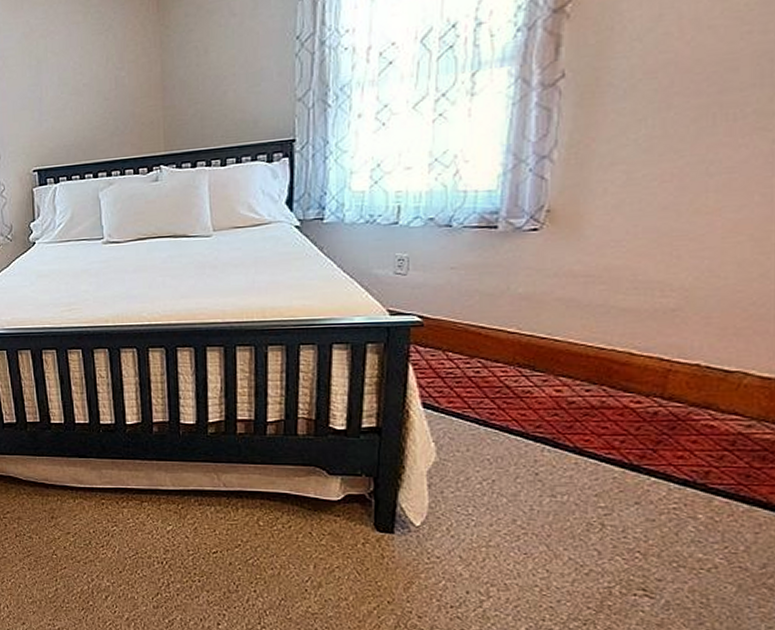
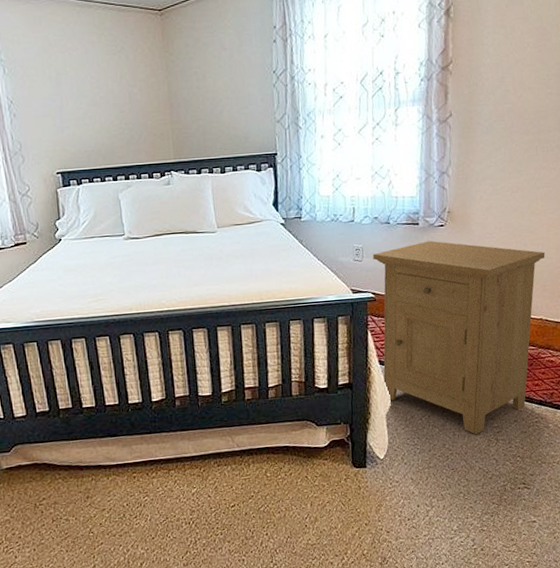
nightstand: none [423,249,715,514] -> present [373,240,545,435]

